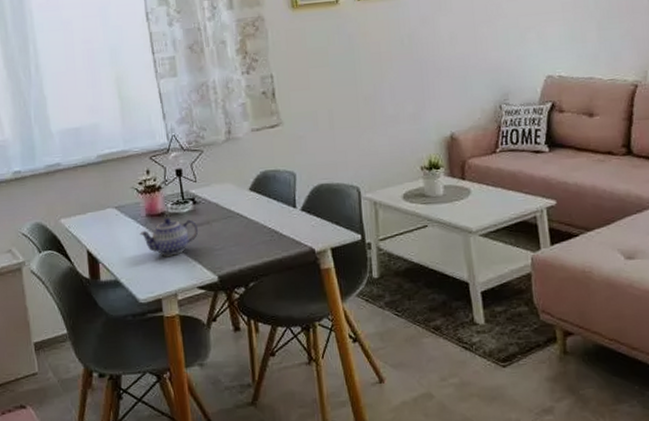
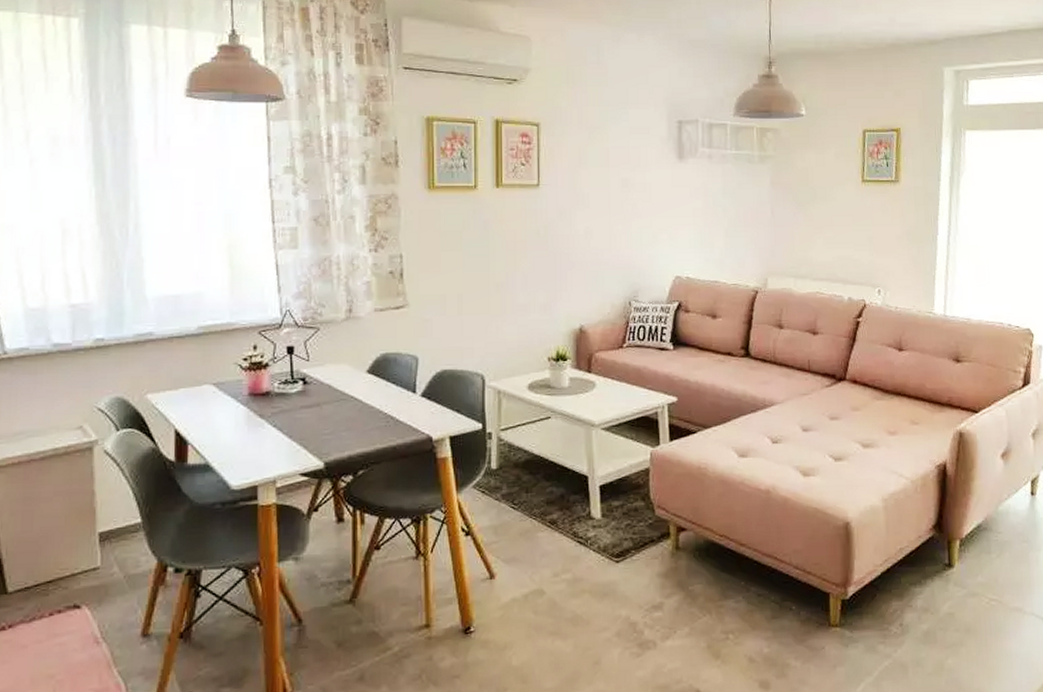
teapot: present [139,218,199,256] -> none [239,398,307,439]

